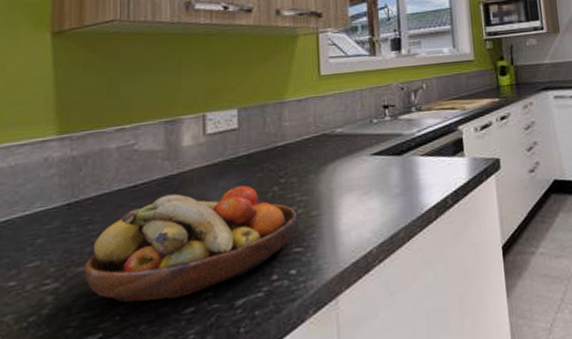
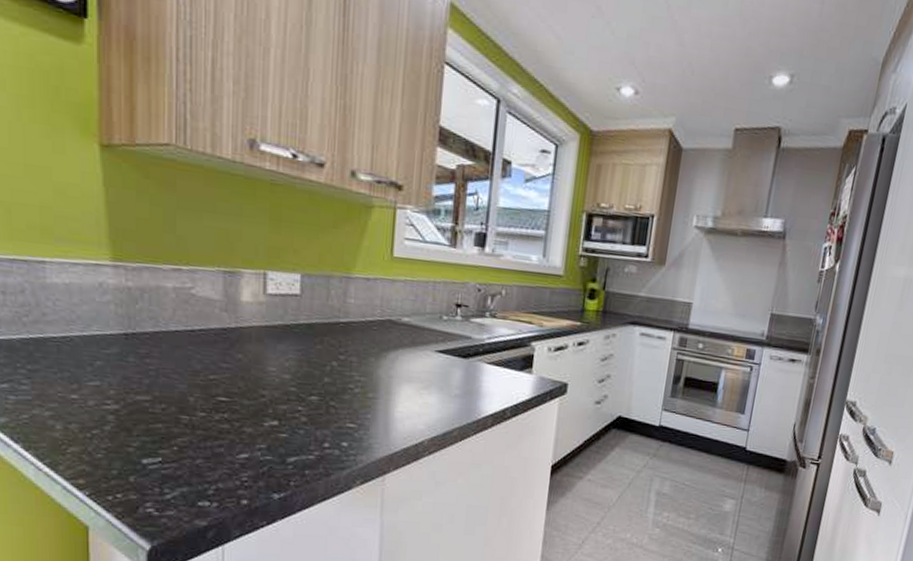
fruit bowl: present [84,185,298,303] -> none [143,346,354,444]

